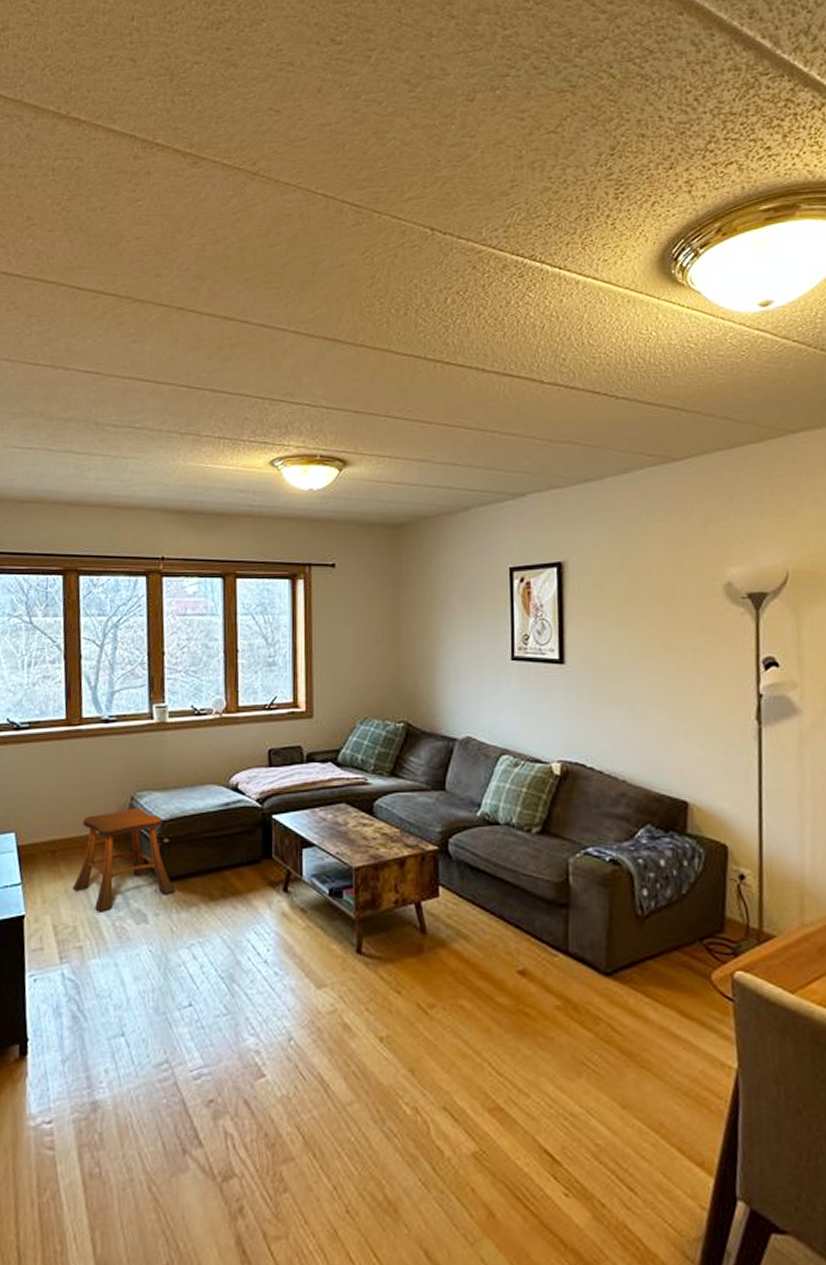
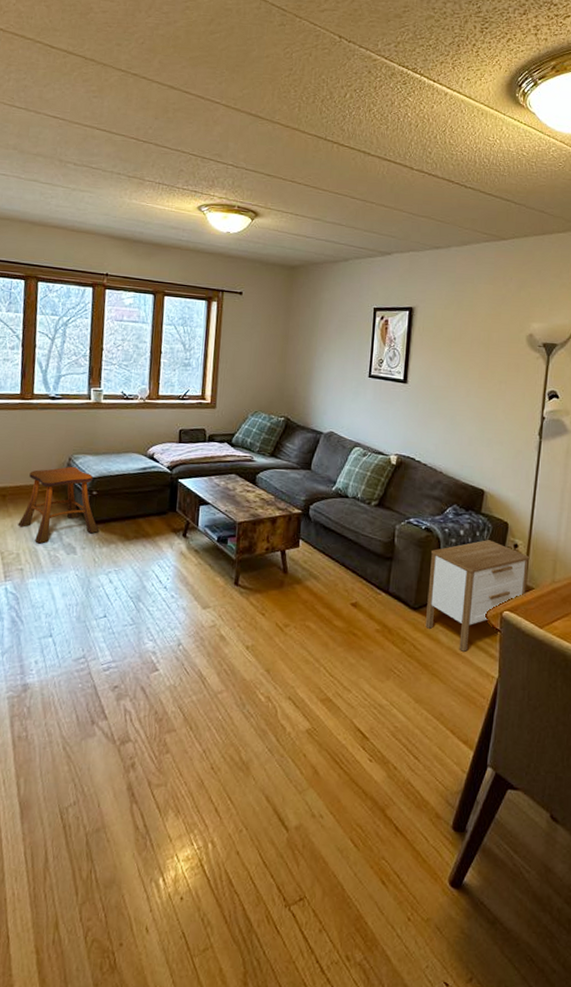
nightstand: none [622,871,764,1032] -> present [426,540,530,652]

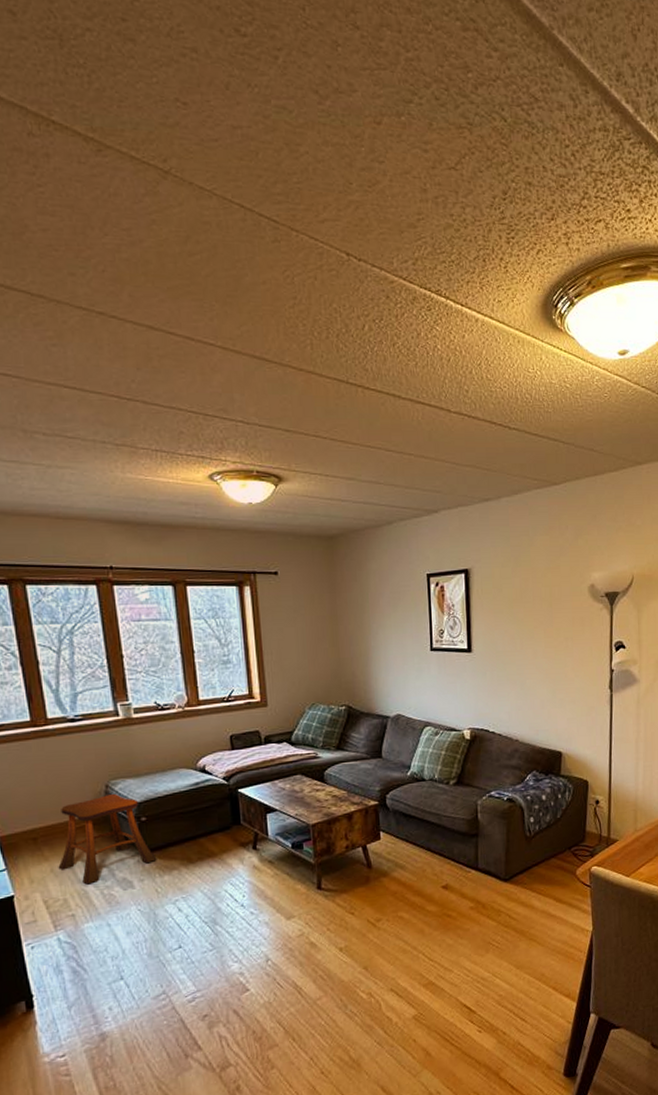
nightstand: present [426,540,530,652] -> none [516,800,612,912]

